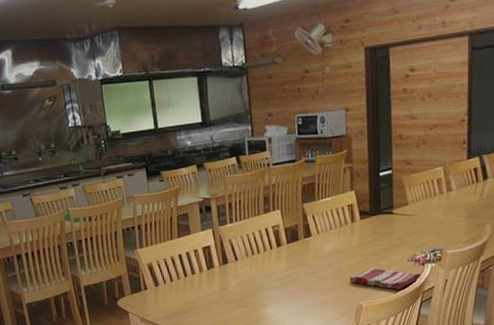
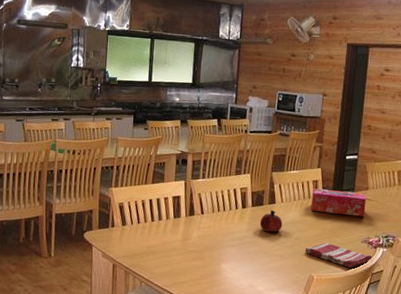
fruit: none [298,243,322,268] -> present [260,209,283,233]
tissue box: none [349,209,408,238] -> present [311,188,366,217]

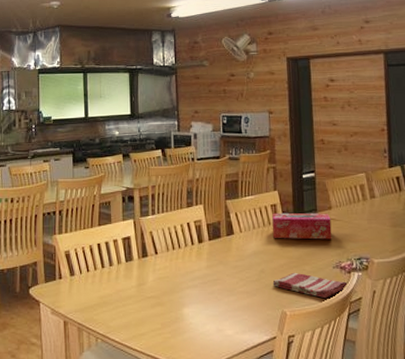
fruit: present [260,209,283,233] -> none [219,241,245,267]

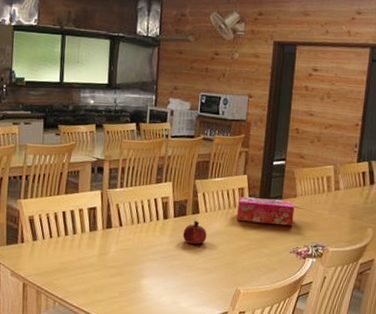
fruit: none [219,241,245,267] -> present [182,220,207,245]
dish towel: present [272,272,348,299] -> none [230,254,301,281]

